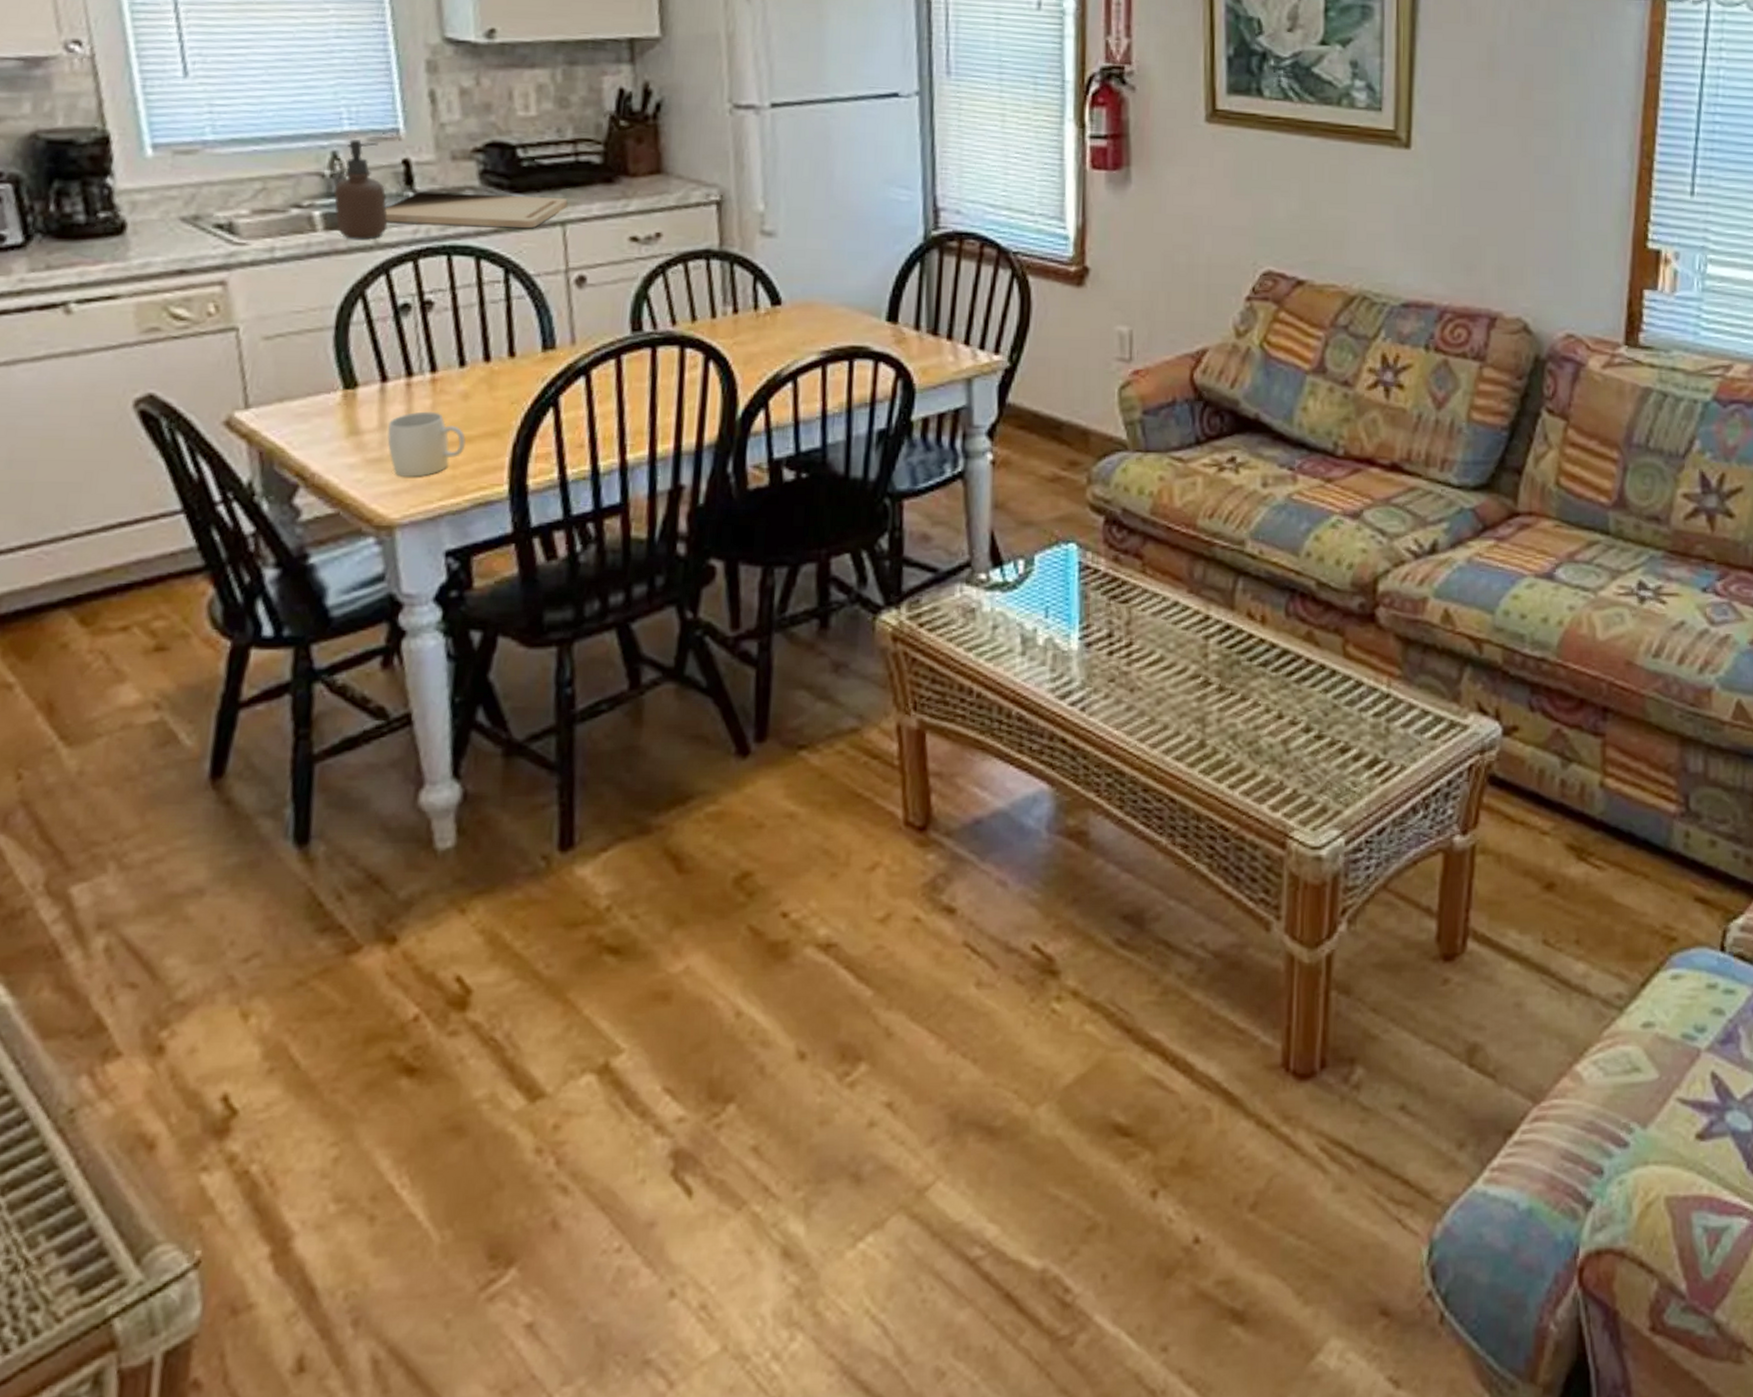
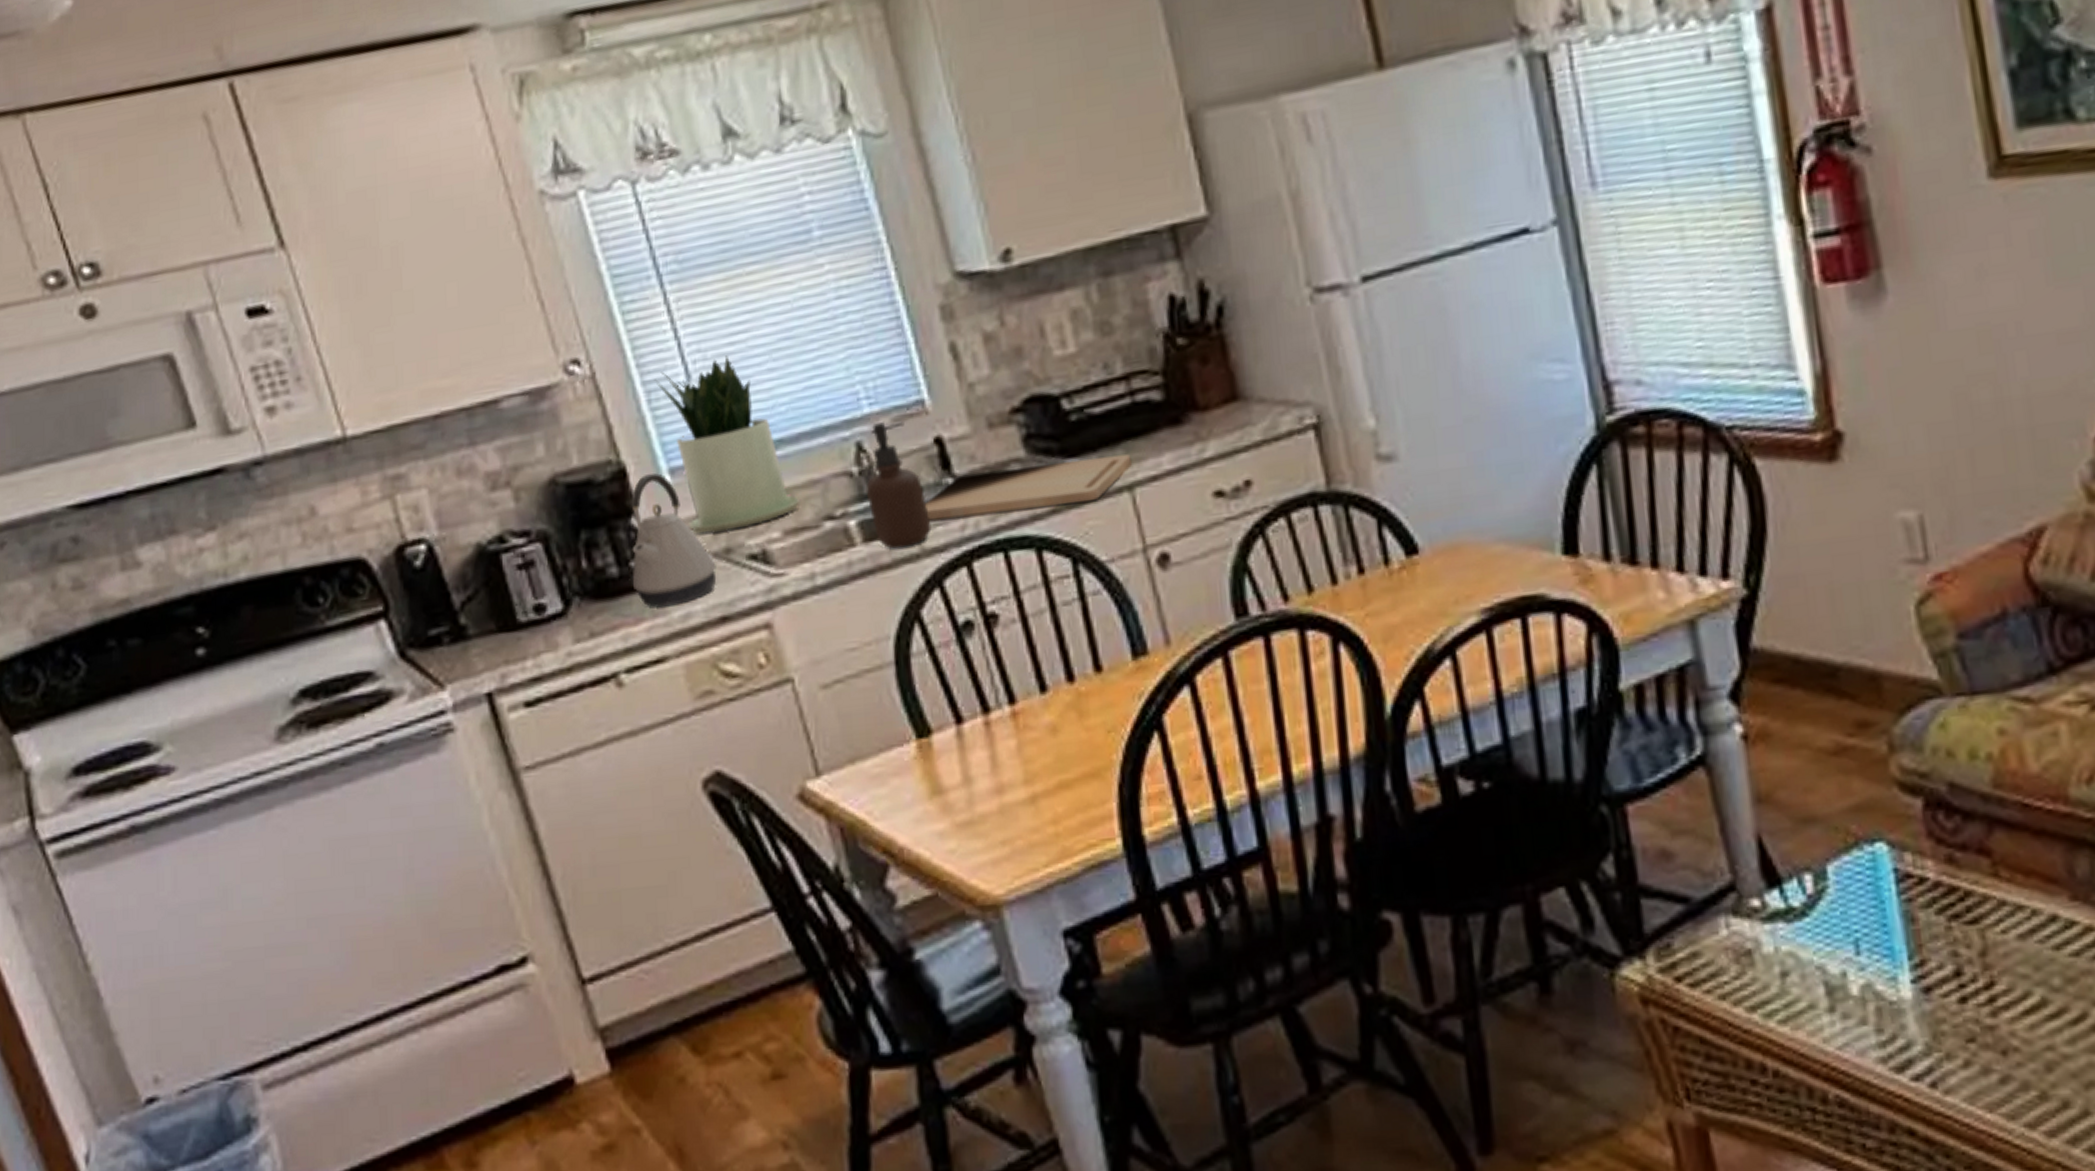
kettle: none [97,144,183,255] -> present [631,473,717,607]
planter: none [152,63,272,203] -> present [655,355,799,534]
mug: present [387,411,466,477] -> none [973,754,1064,841]

